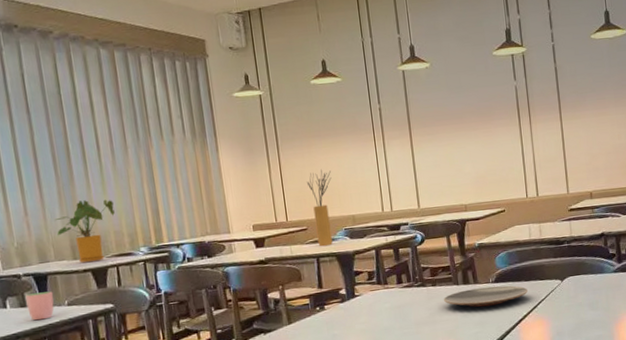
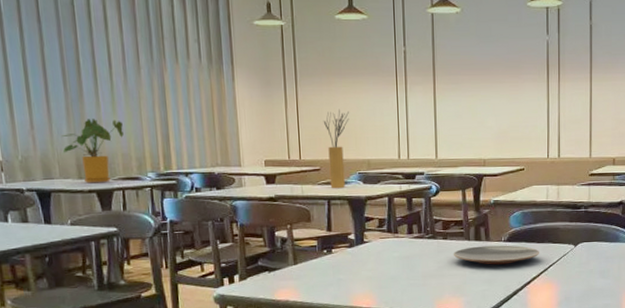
cup: present [25,291,55,321] -> none [28,209,57,238]

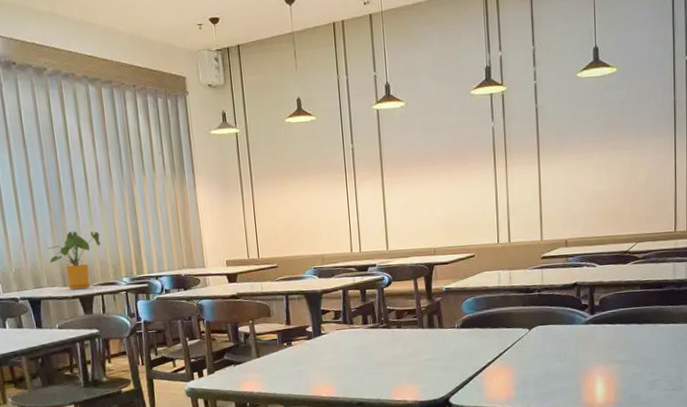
vase: present [323,109,349,189] -> none [278,208,303,285]
plate: present [453,245,539,265] -> none [407,331,493,352]

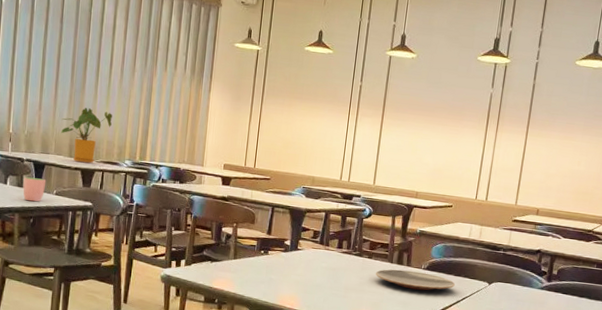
cup: none [22,315,47,341] -> present [23,177,46,202]
plate: none [407,331,493,352] -> present [375,269,455,291]

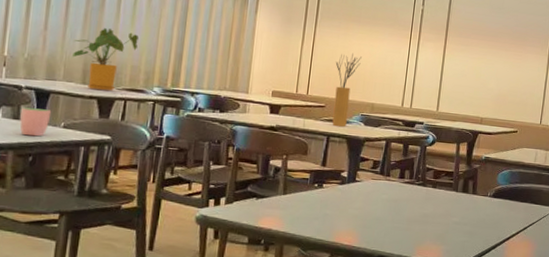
vase: none [276,128,303,199] -> present [332,53,362,128]
plate: present [375,269,455,291] -> none [439,198,521,219]

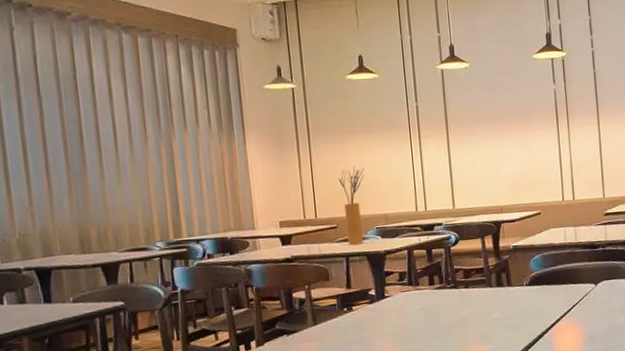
cup: present [19,107,52,137] -> none [25,287,58,319]
house plant: present [72,28,138,91] -> none [63,191,130,258]

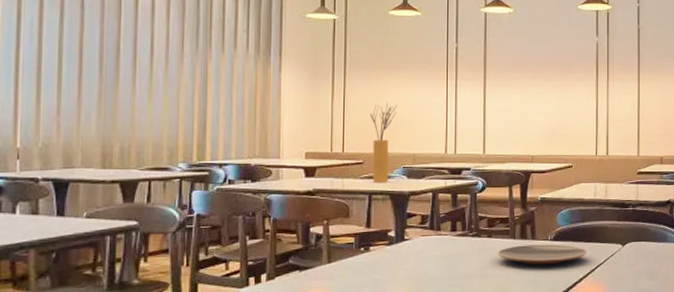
plate: none [475,289,561,310] -> present [497,244,586,265]

